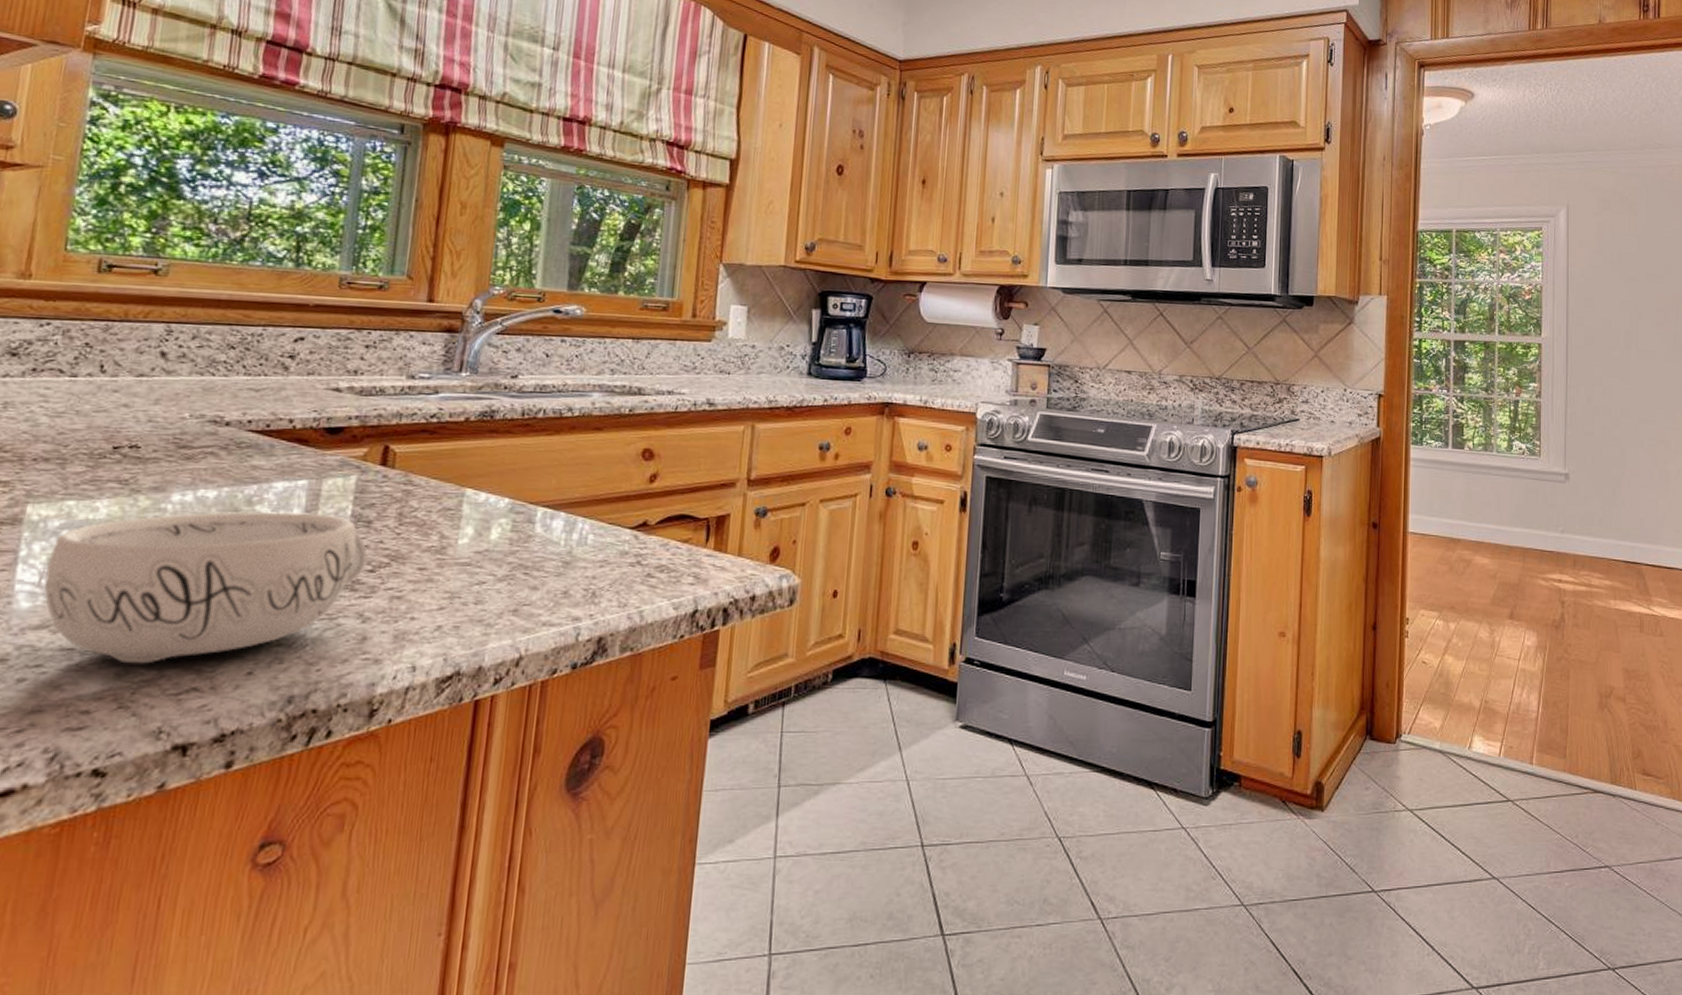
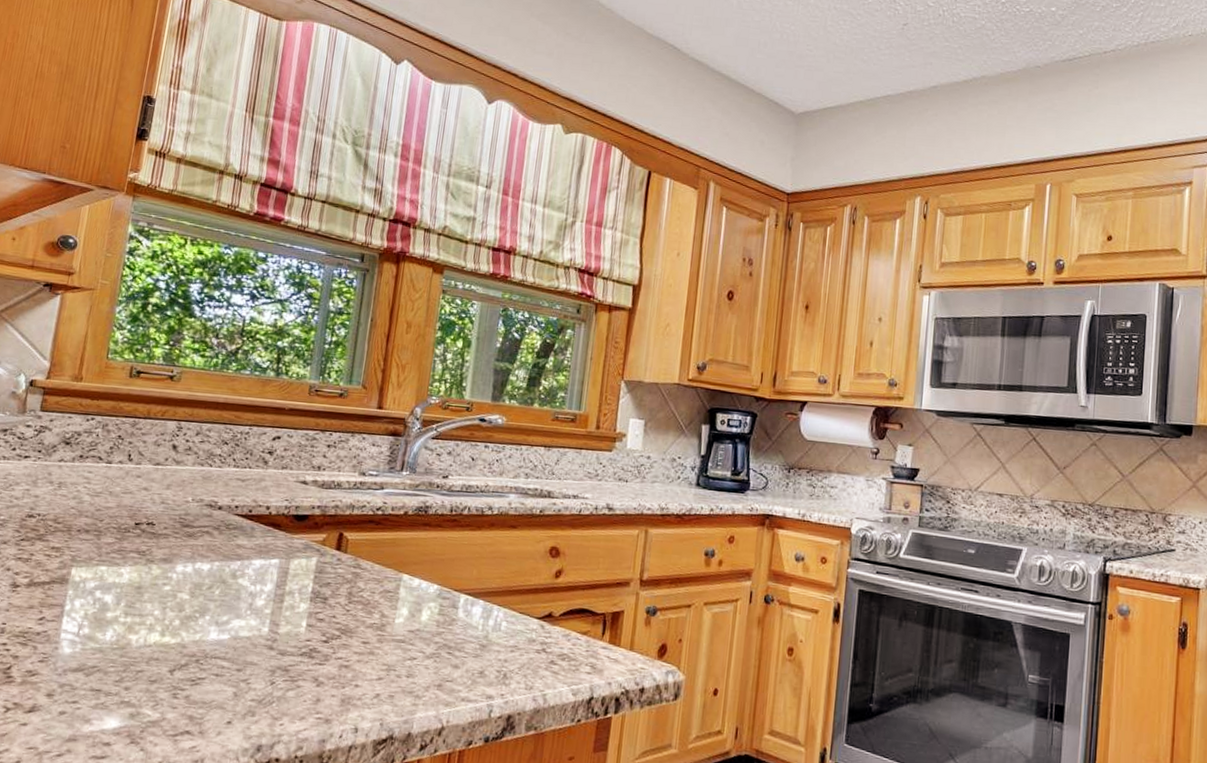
decorative bowl: present [44,511,369,664] -> none [81,582,324,708]

